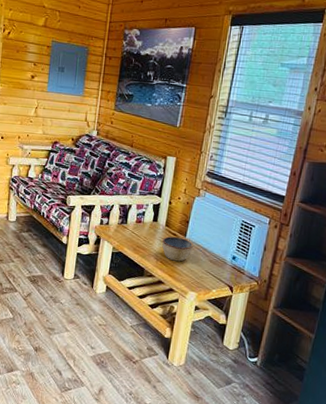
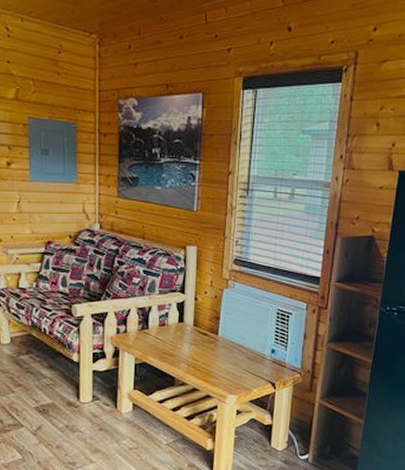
bowl: present [162,236,194,262] -> none [192,336,227,364]

